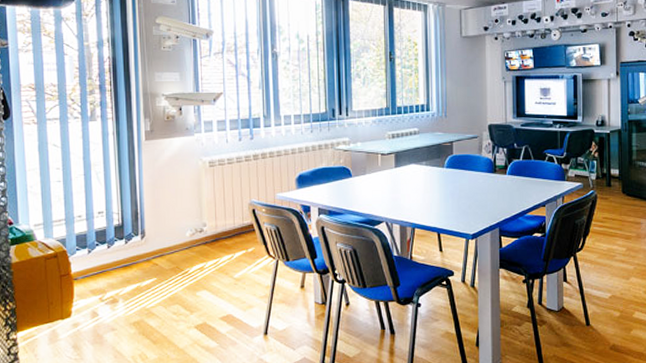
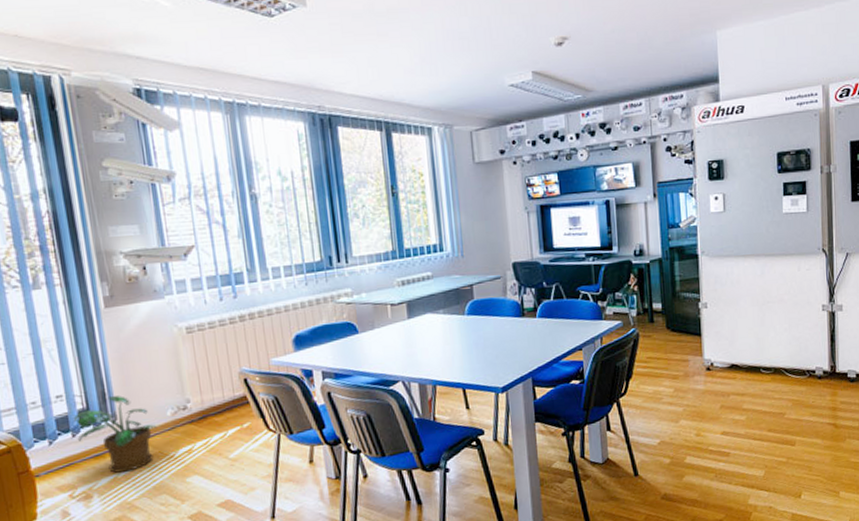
potted plant: none [110,216,177,282] -> present [73,396,157,473]

